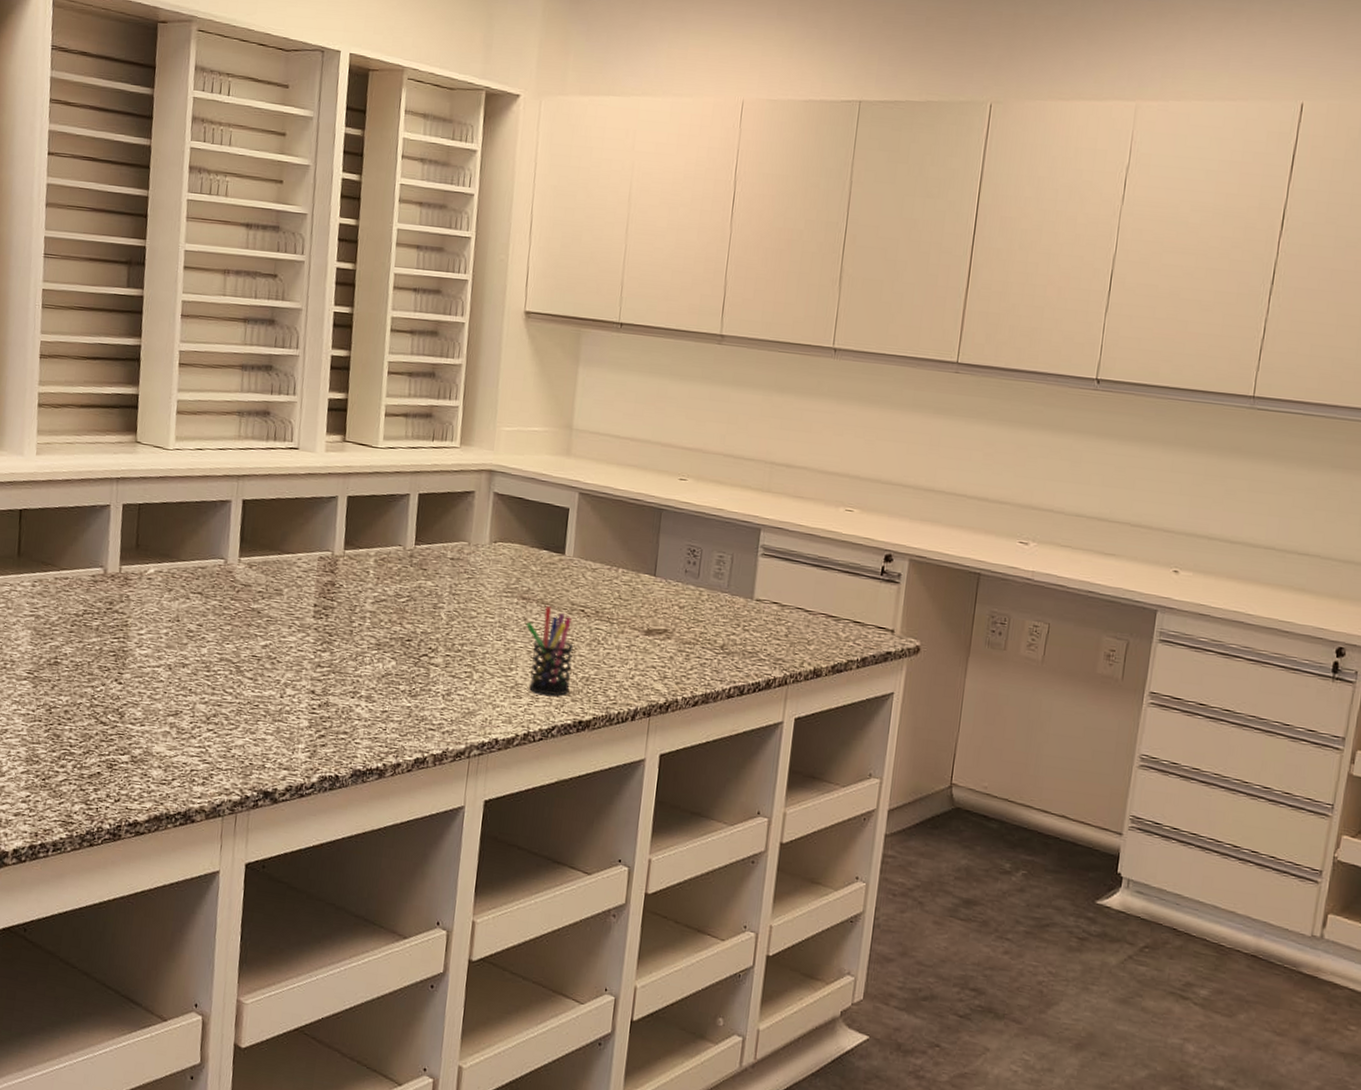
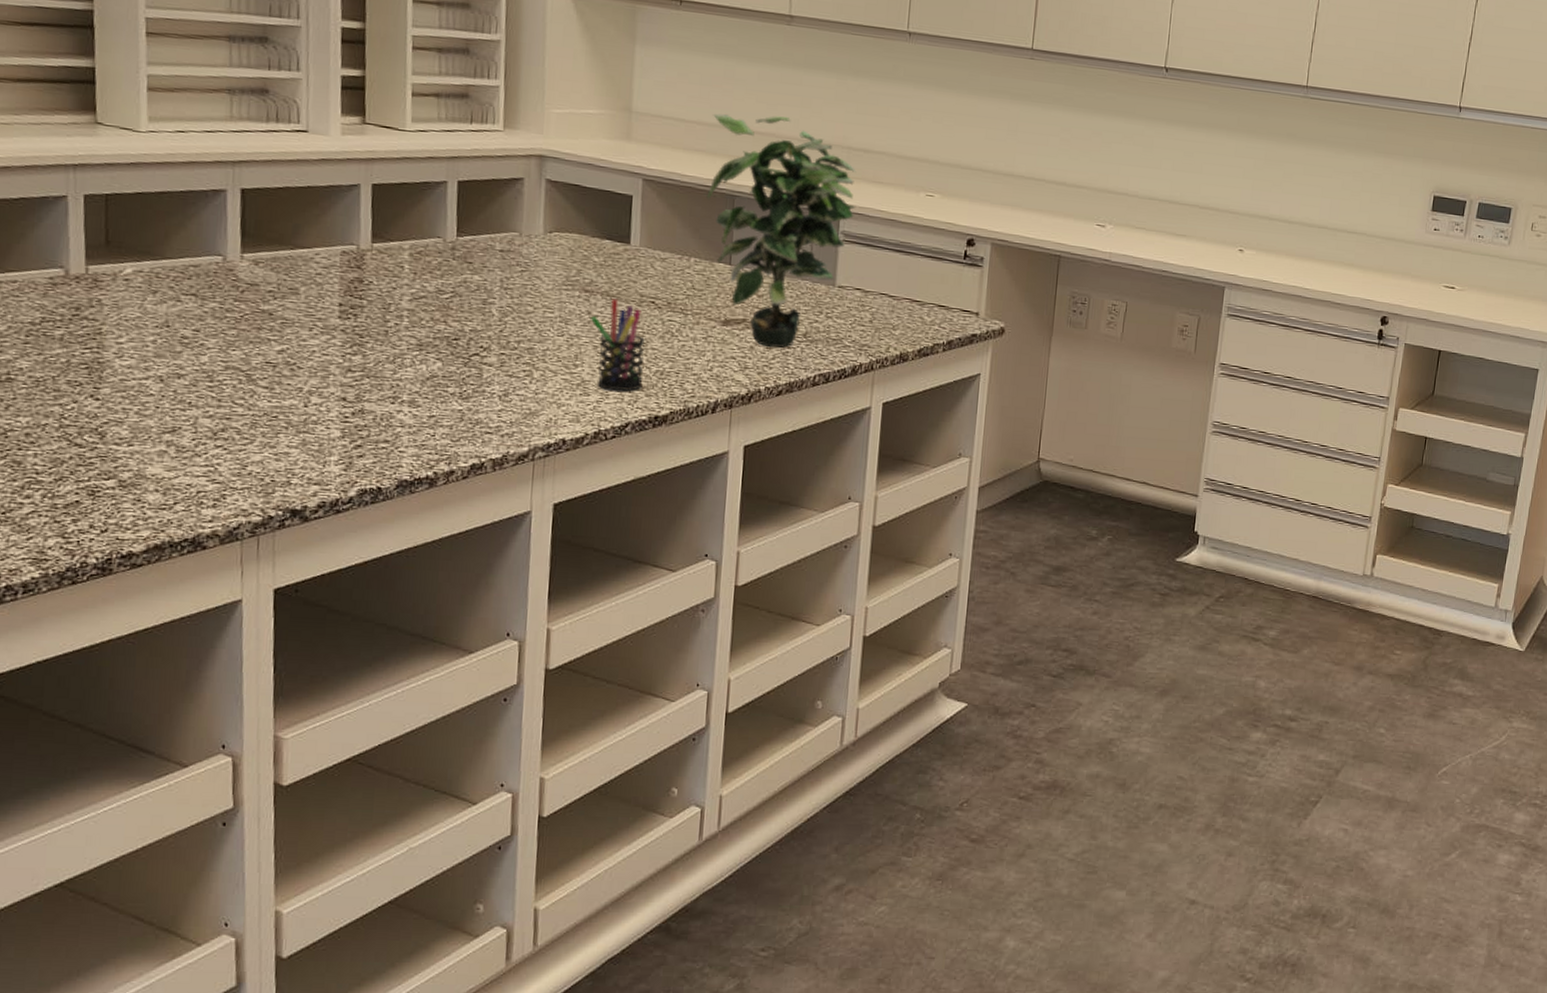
potted plant: none [636,430,778,659] -> present [706,113,856,348]

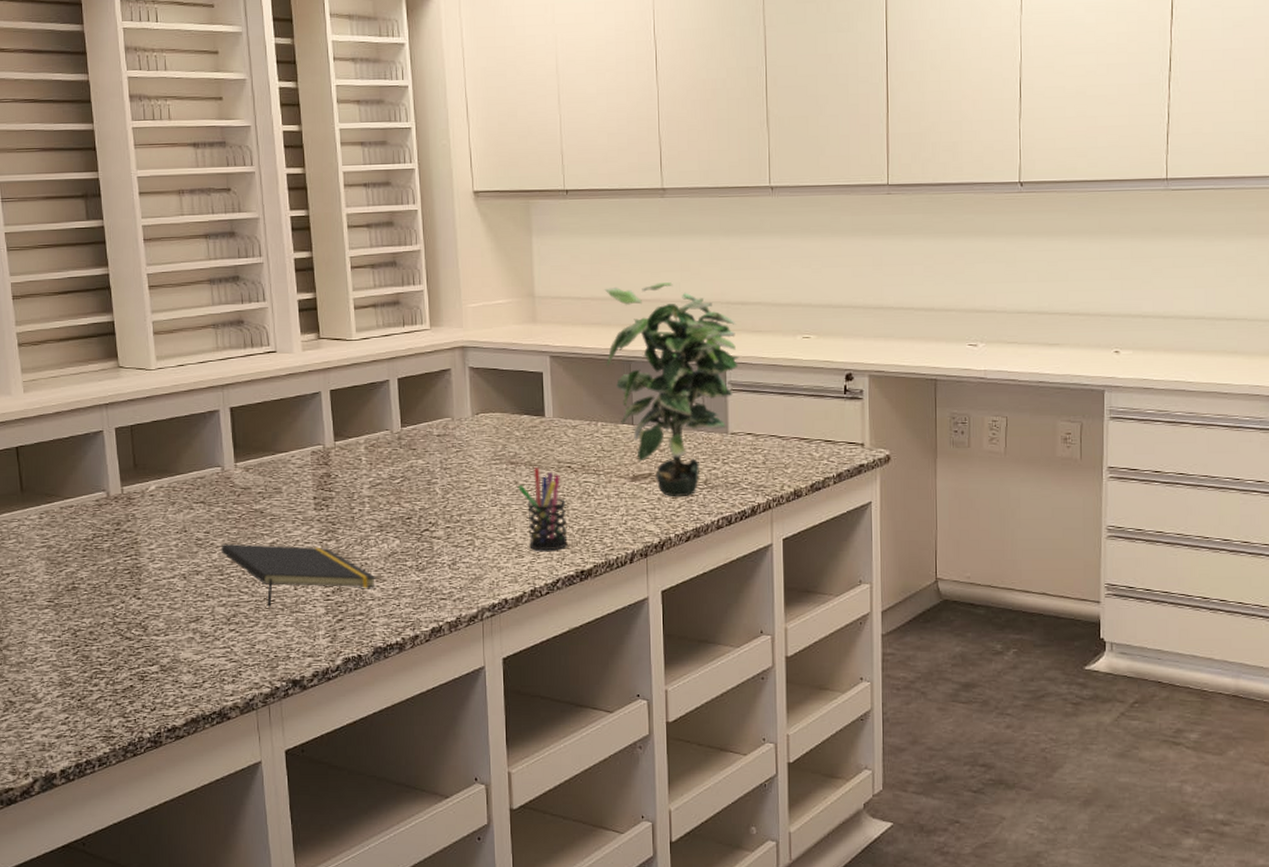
notepad: none [212,345,409,423] -> present [220,543,376,607]

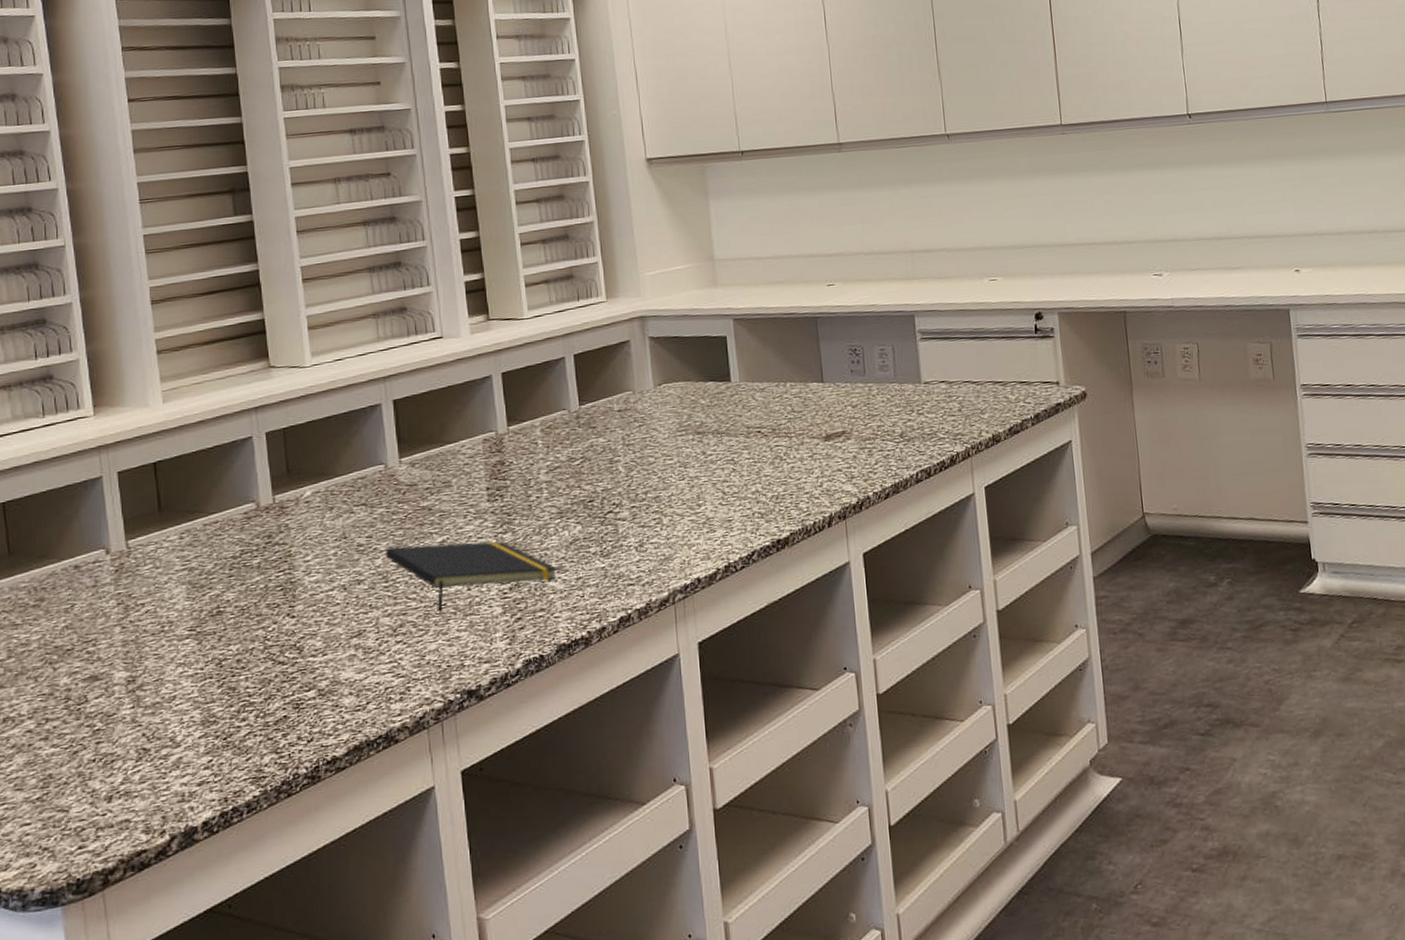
pen holder: present [517,467,568,551] -> none [705,435,762,523]
potted plant: present [604,282,740,498] -> none [786,235,928,454]

